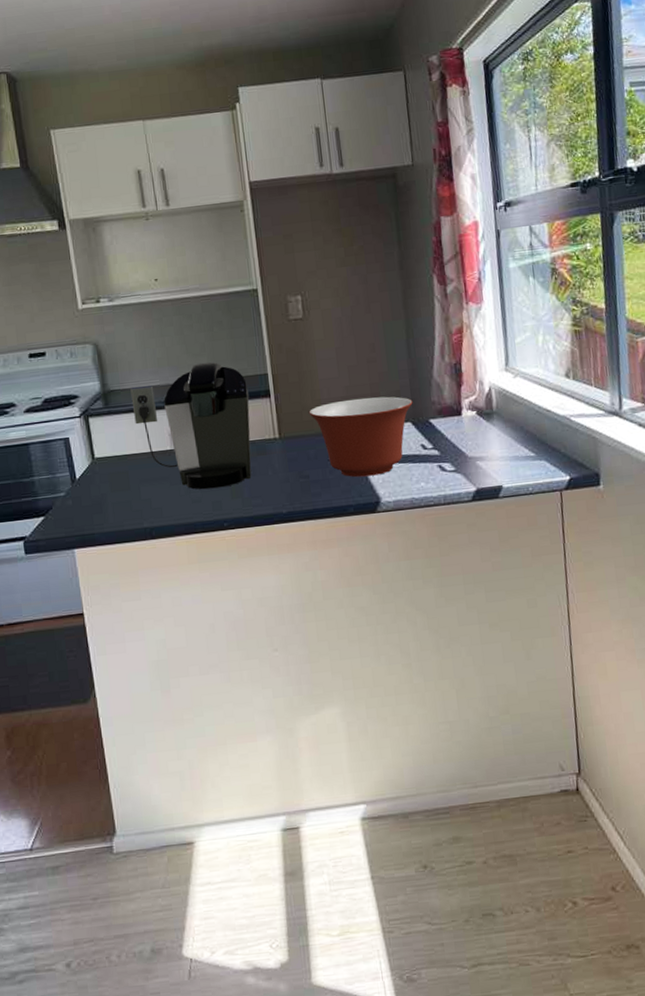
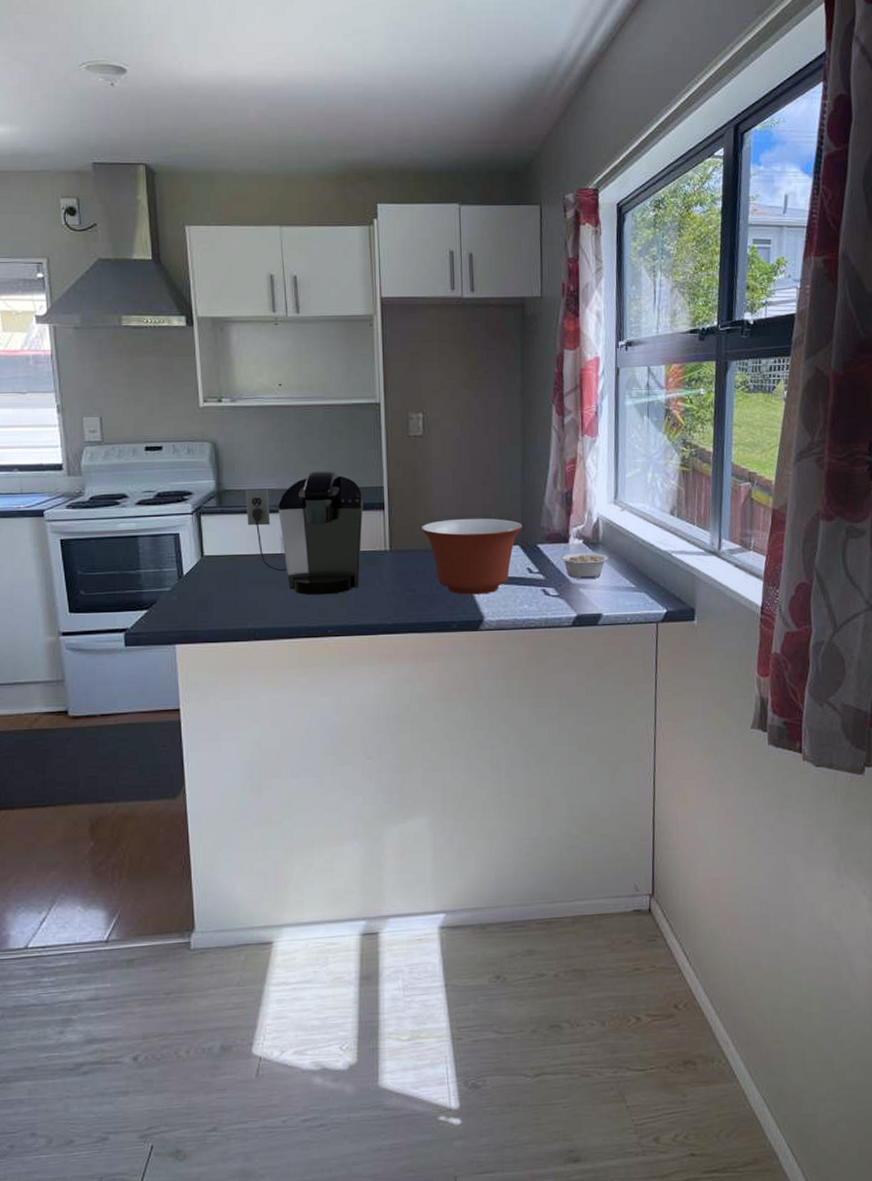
legume: none [454,423,504,452] -> present [560,552,608,580]

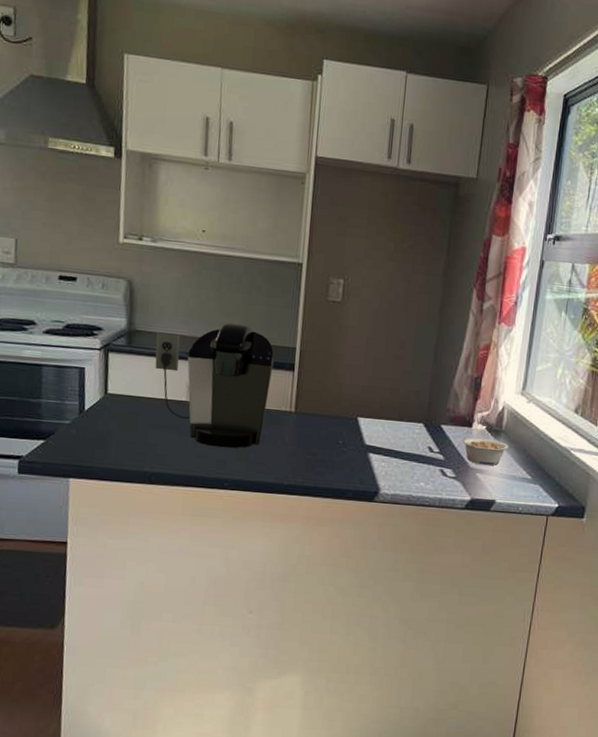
mixing bowl: present [421,518,523,595] -> none [328,389,429,467]

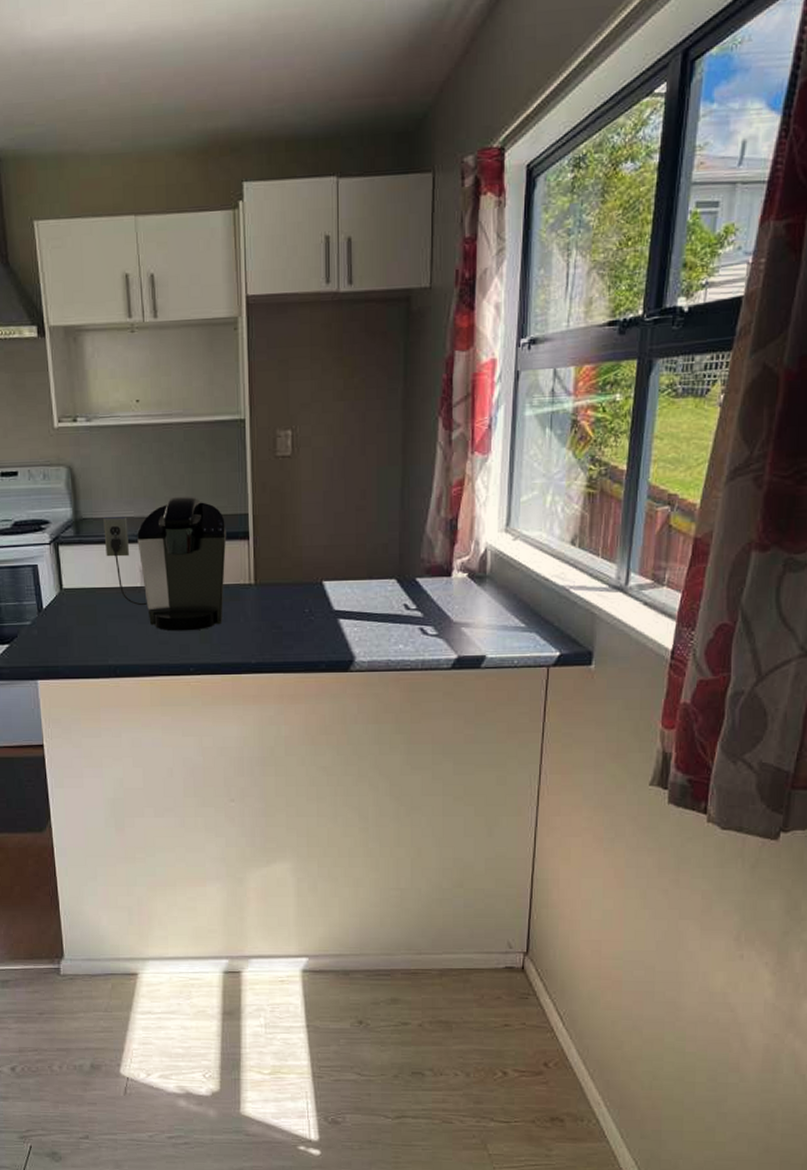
legume: present [462,437,509,466] -> none [441,587,496,618]

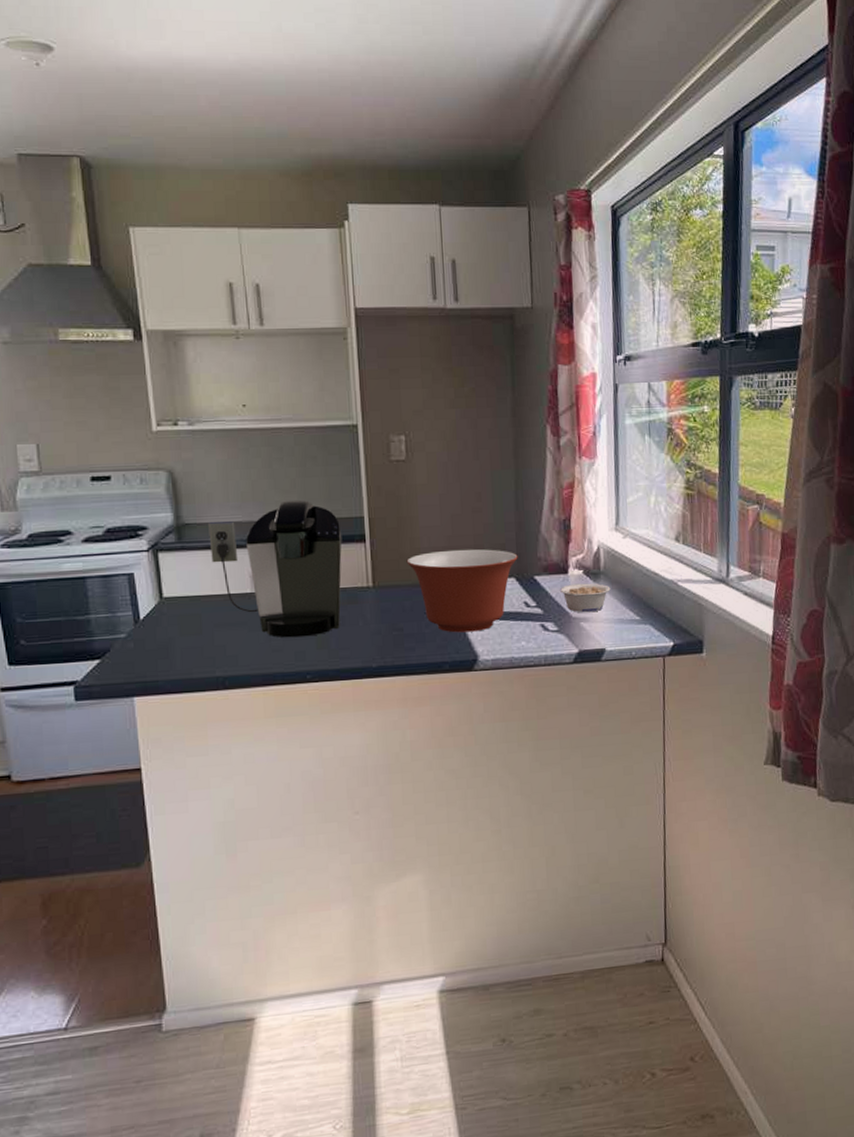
mixing bowl: none [288,548,400,633] -> present [406,549,518,633]
legume: none [441,587,496,618] -> present [559,583,611,613]

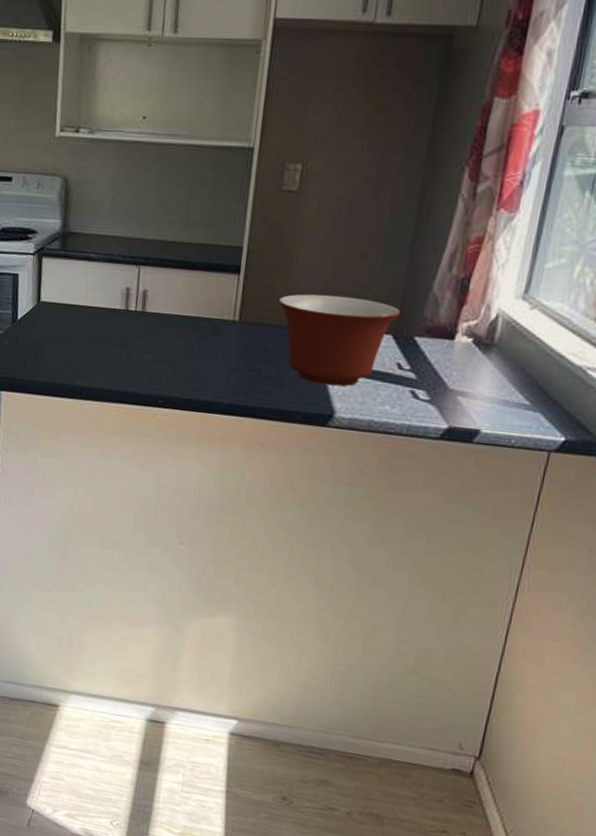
coffee maker: present [208,499,342,638] -> none [89,220,218,362]
legume: present [559,583,611,613] -> none [440,352,502,388]

